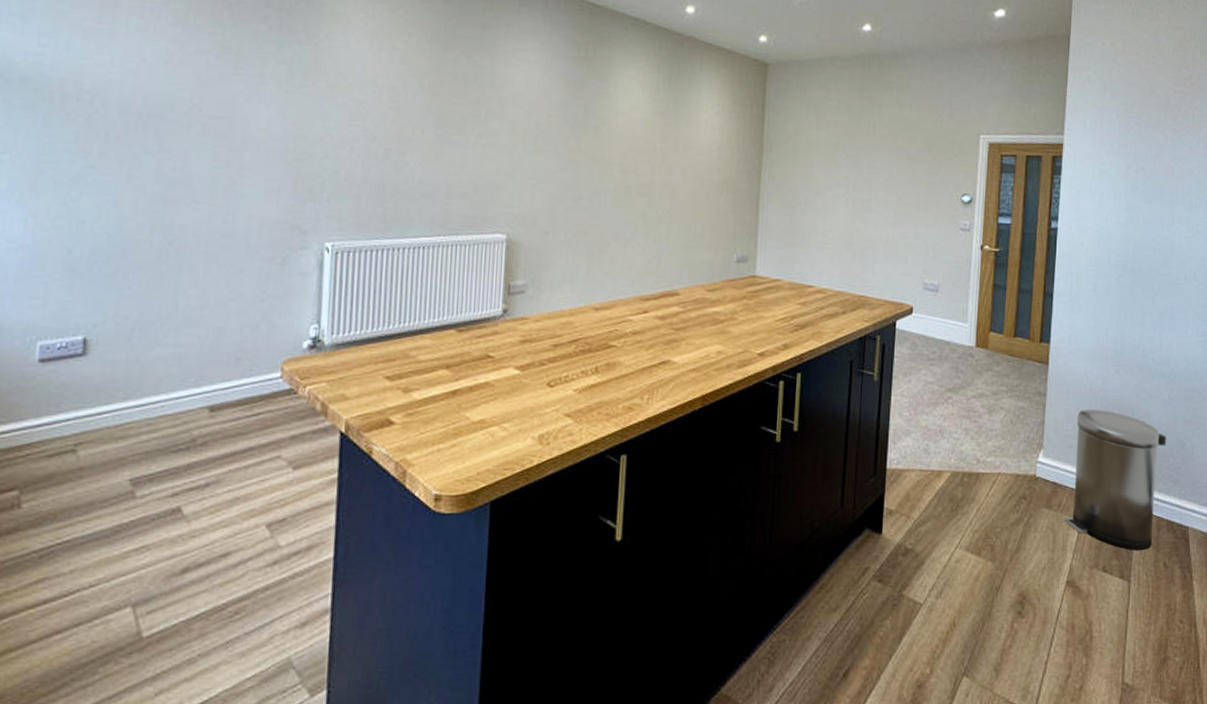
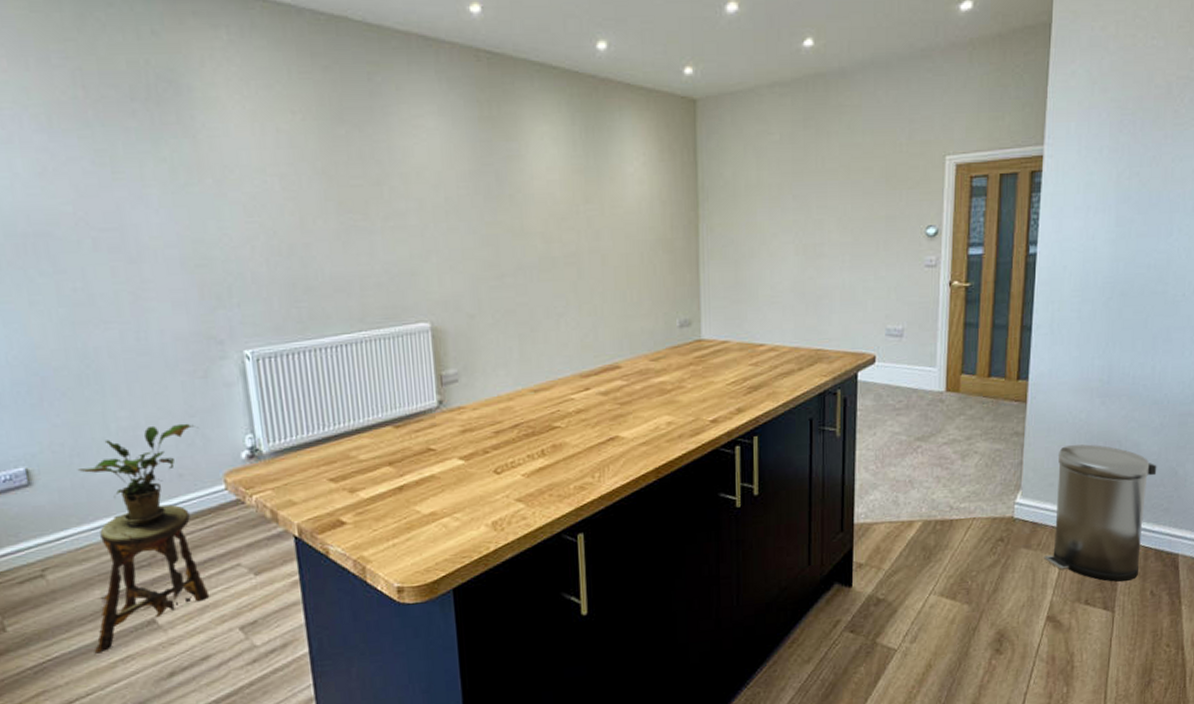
plant: none [108,306,266,541] -> present [77,423,210,654]

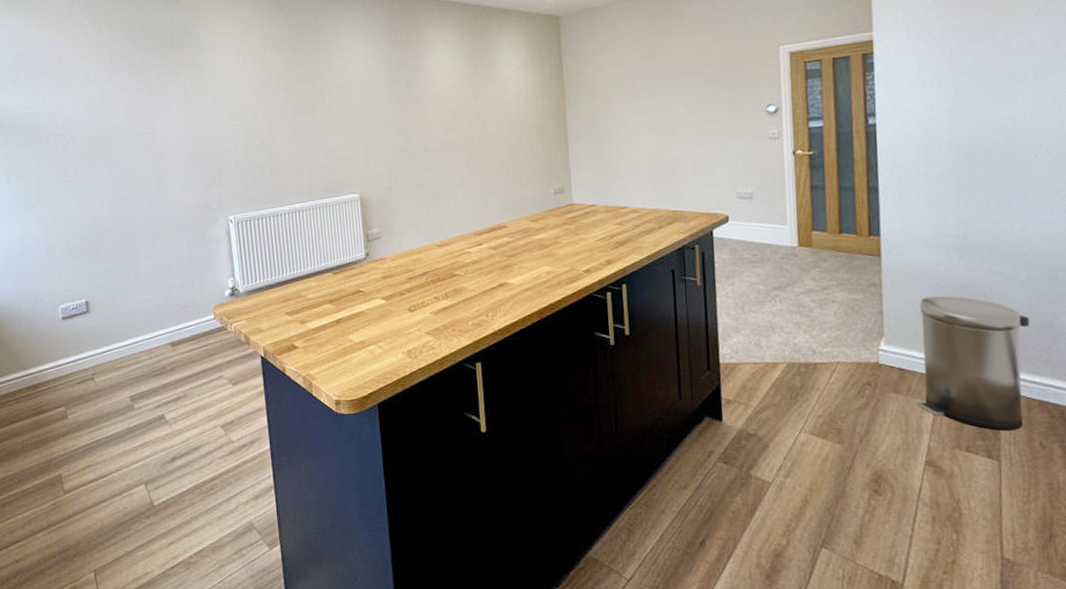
plant: present [77,423,210,654] -> none [118,269,201,439]

